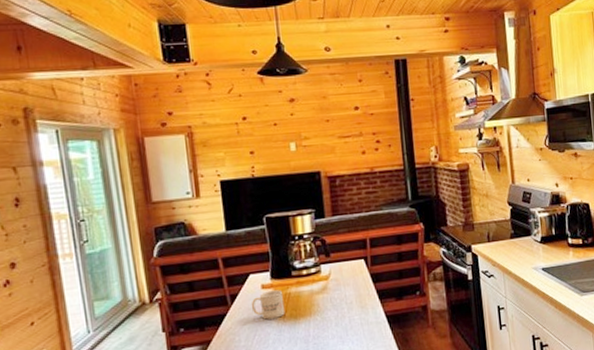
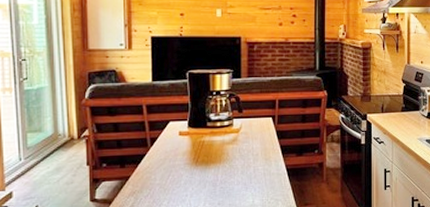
mug: present [251,290,285,320] -> none [168,137,198,163]

